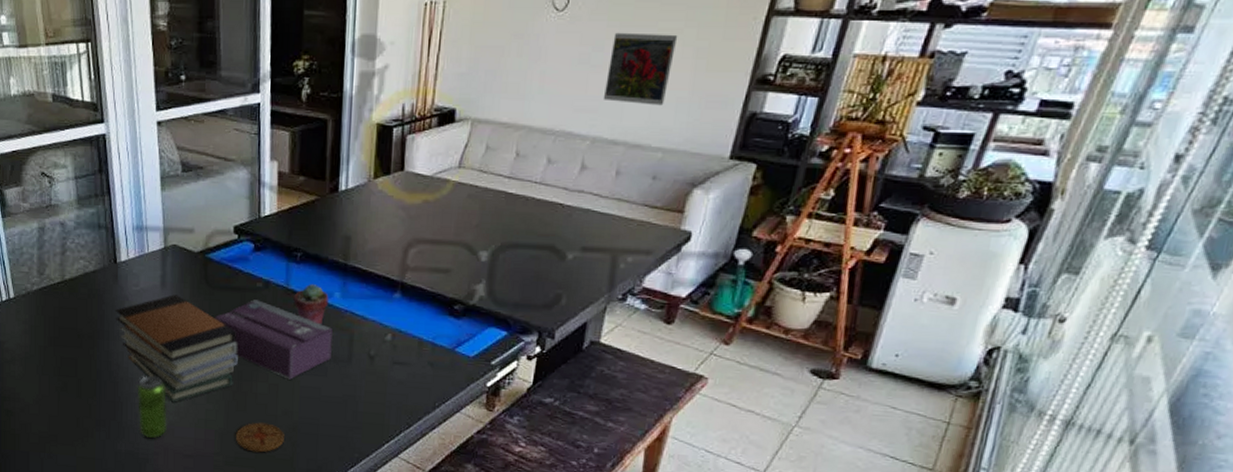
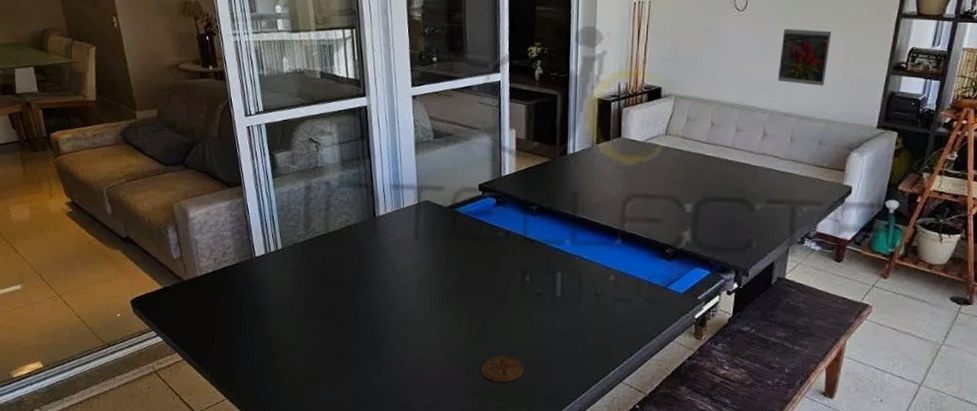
book stack: present [115,294,238,402] -> none [373,244,483,340]
beverage can: present [137,375,167,439] -> none [392,316,420,374]
tissue box: present [215,299,333,380] -> none [462,247,564,317]
potted succulent: present [293,283,329,325] -> none [530,232,561,268]

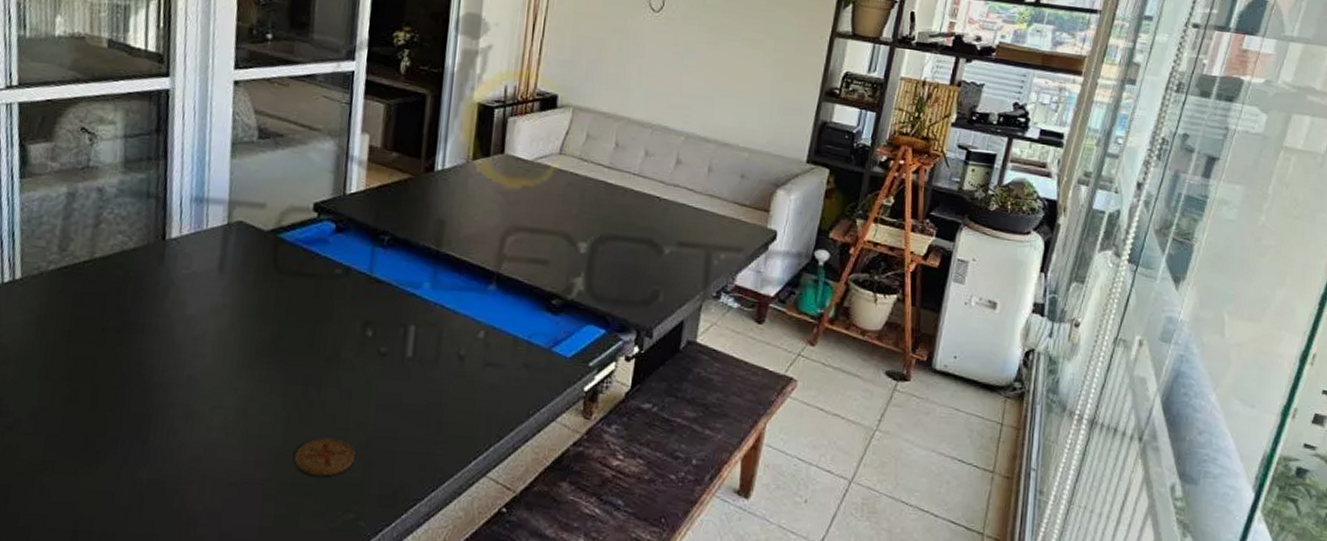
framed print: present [777,28,832,86] -> none [695,37,759,108]

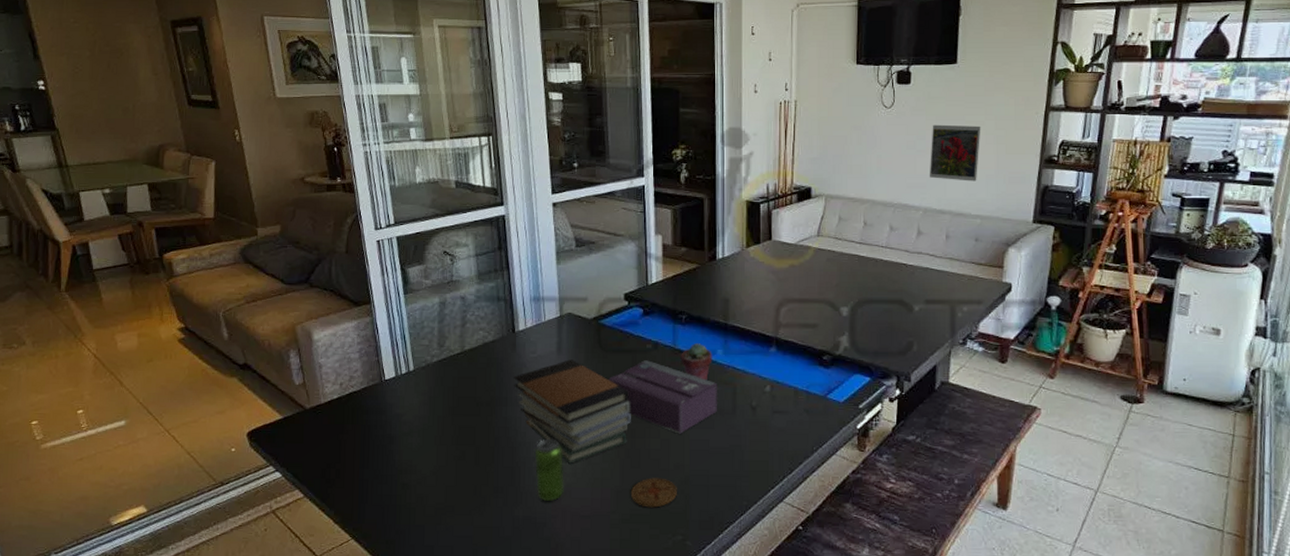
book stack: none [155,280,307,414] -> present [513,359,631,464]
beverage can: none [171,380,211,463] -> present [534,438,564,502]
tissue box: none [281,288,419,384] -> present [608,360,717,434]
potted succulent: none [376,271,417,320] -> present [681,342,712,381]
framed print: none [695,37,759,108] -> present [929,124,981,181]

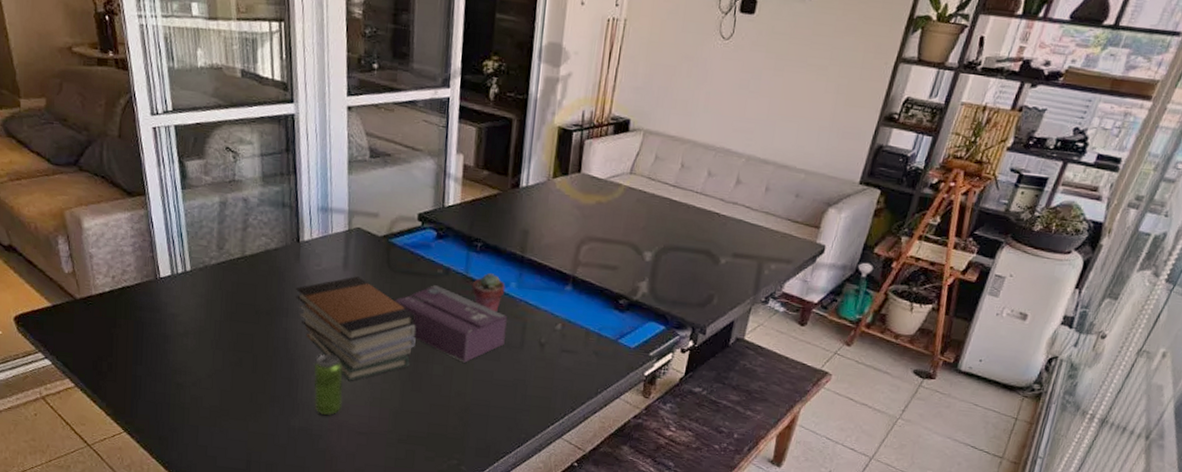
coaster: present [630,477,677,508] -> none [409,402,457,432]
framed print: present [929,124,981,181] -> none [758,64,823,132]

